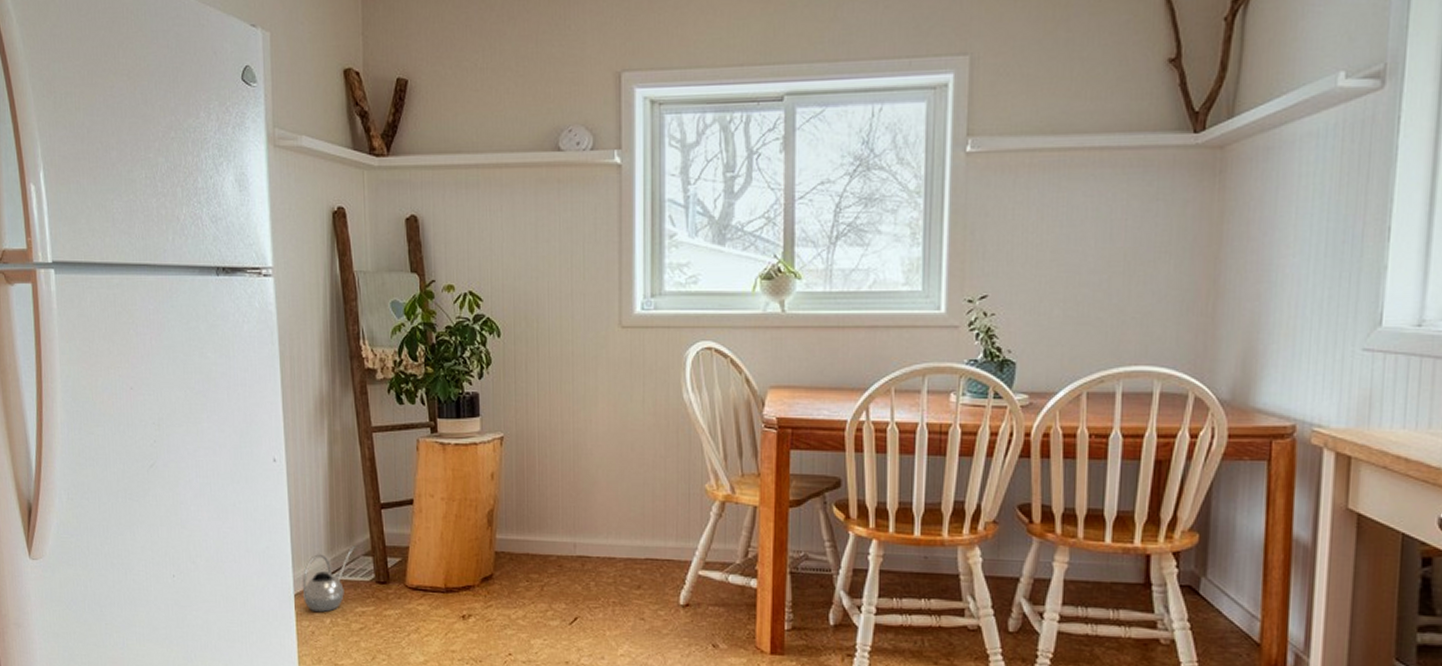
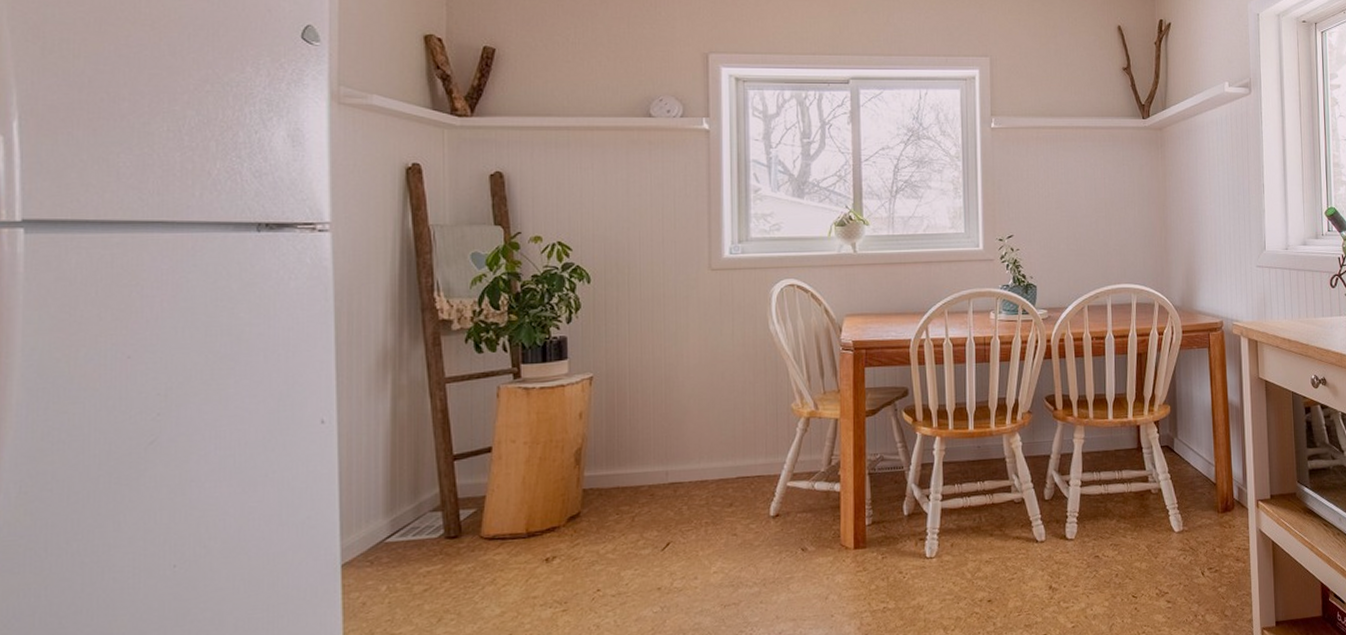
watering can: present [302,545,356,613] -> none [352,502,422,581]

